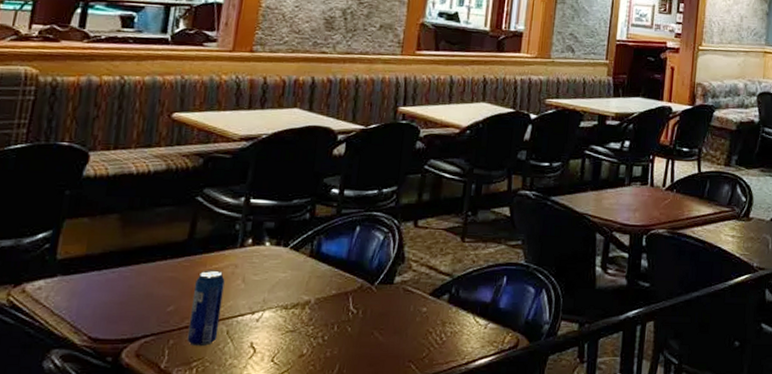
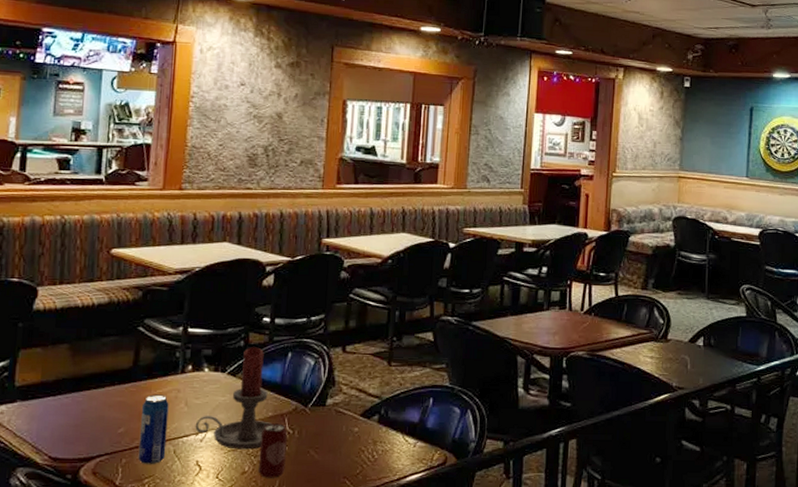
candle holder: none [251,220,336,331] -> present [195,347,273,450]
beverage can: none [317,302,351,362] -> present [258,423,287,478]

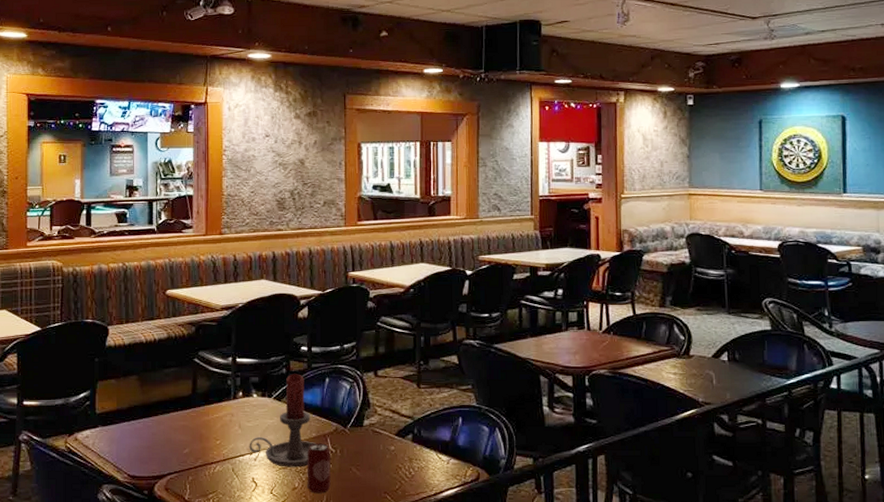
beverage can: present [138,394,169,465] -> none [202,419,225,482]

